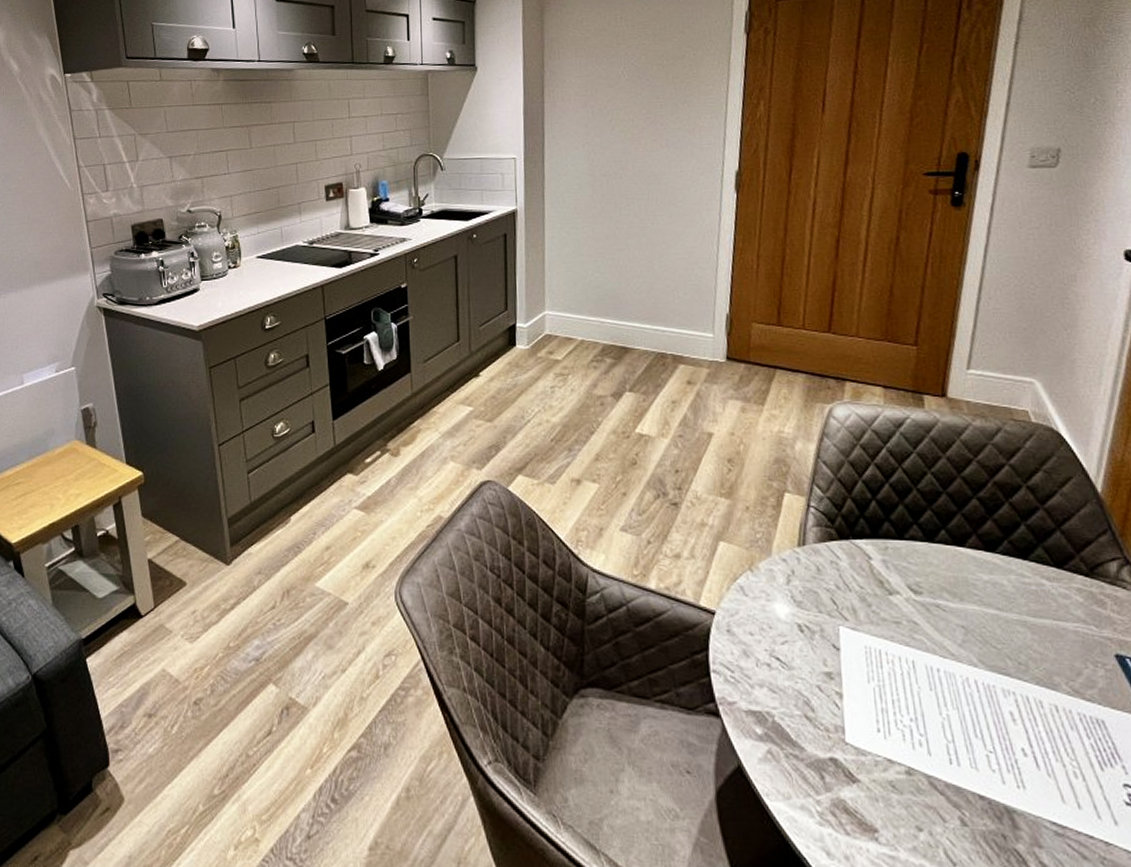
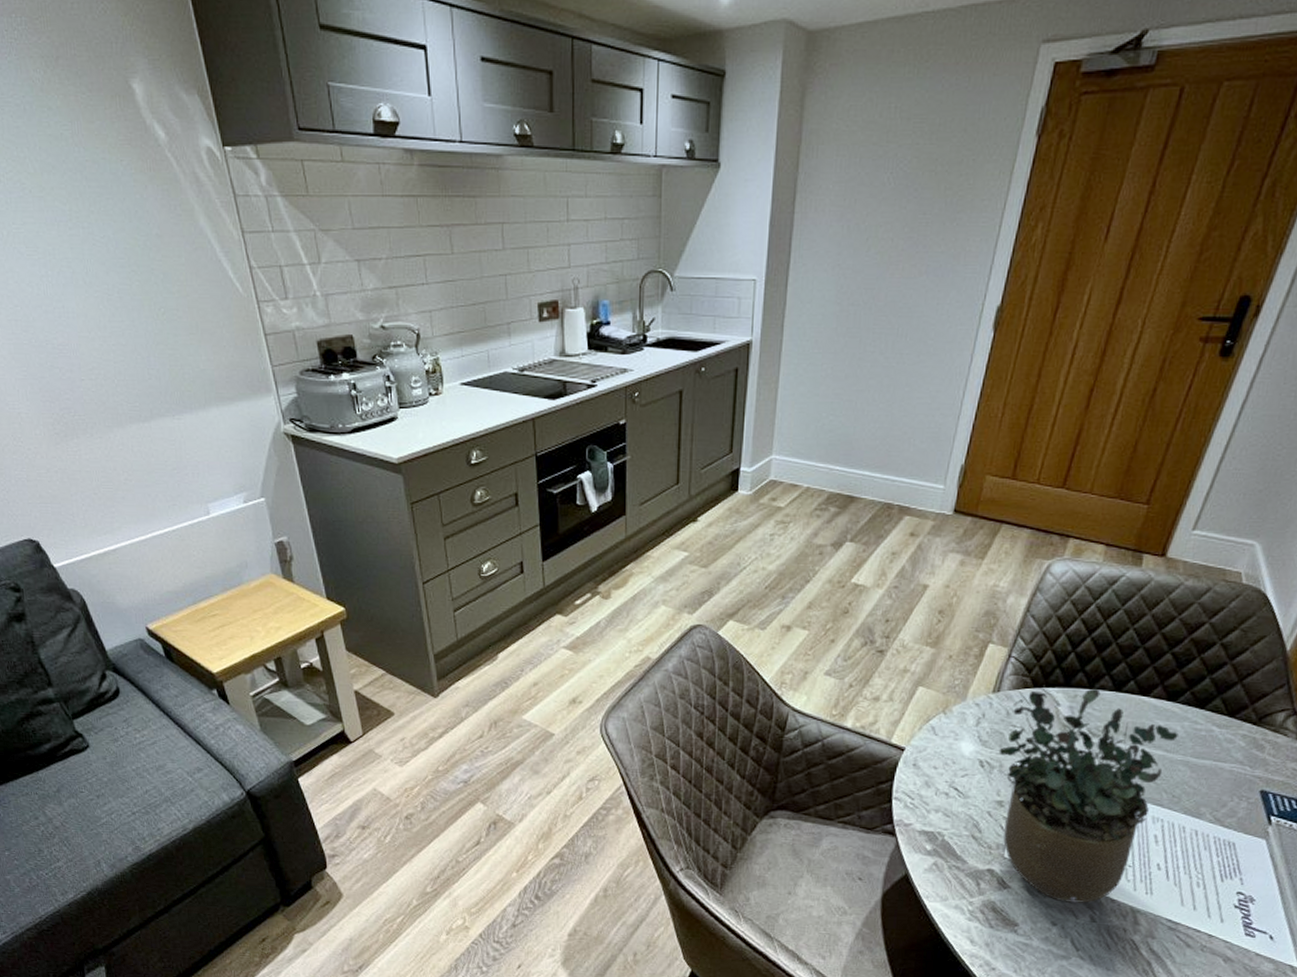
potted plant: none [816,539,1007,801] -> present [998,688,1178,903]

